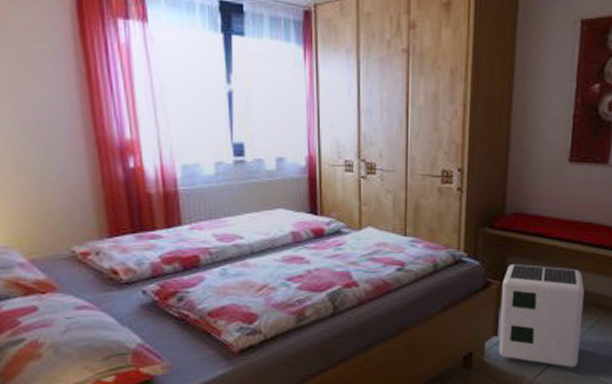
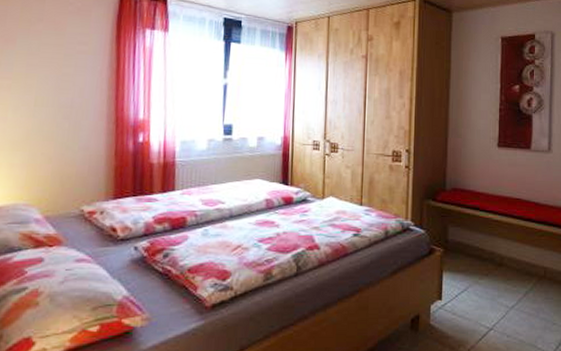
air purifier: present [498,263,585,368] -> none [443,233,518,334]

